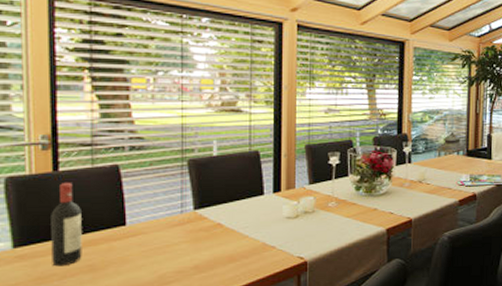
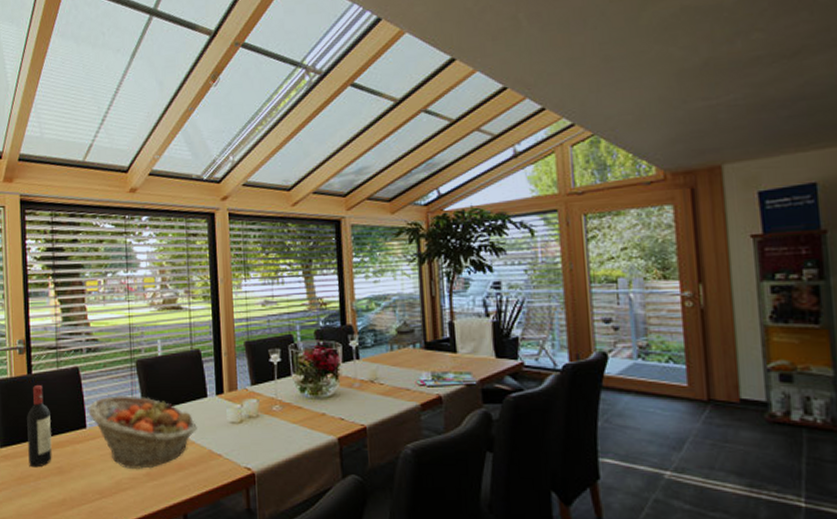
fruit basket: none [129,193,251,264] -> present [88,395,197,470]

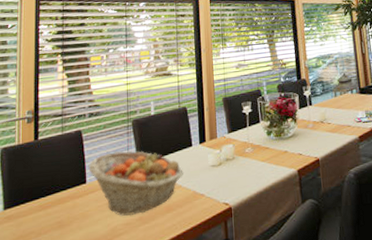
wine bottle: present [27,384,52,468] -> none [31,148,54,225]

